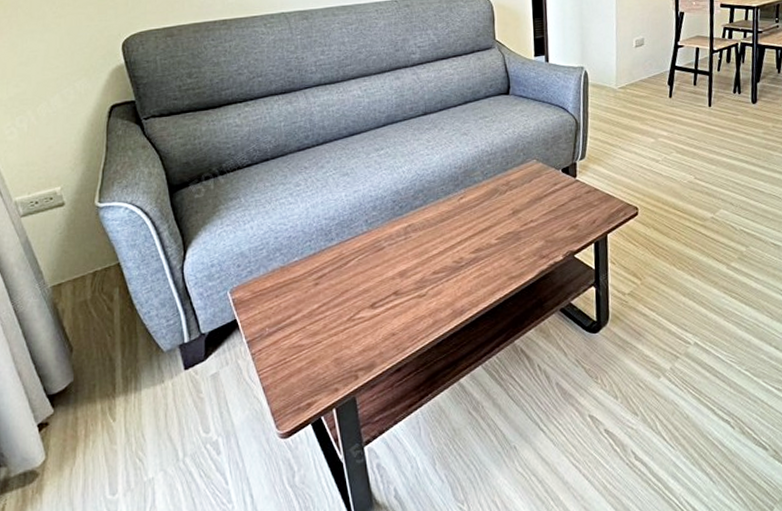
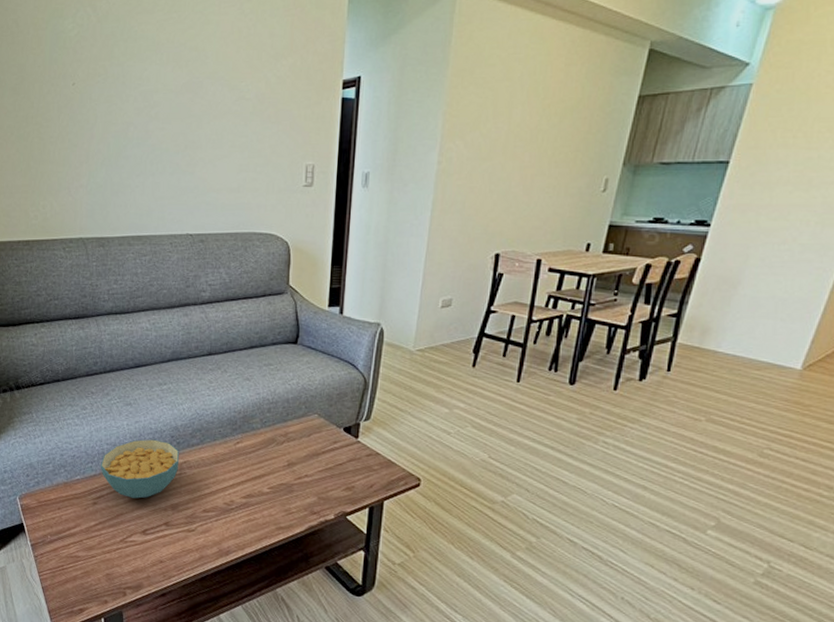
cereal bowl: none [319,206,403,272] -> present [100,439,179,499]

